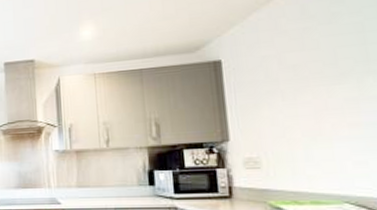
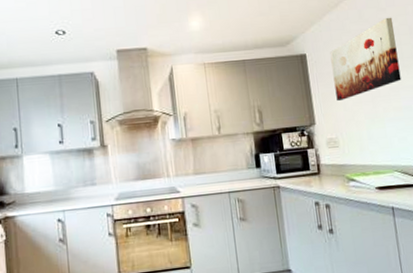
wall art: none [255,10,364,115] -> present [330,17,402,102]

